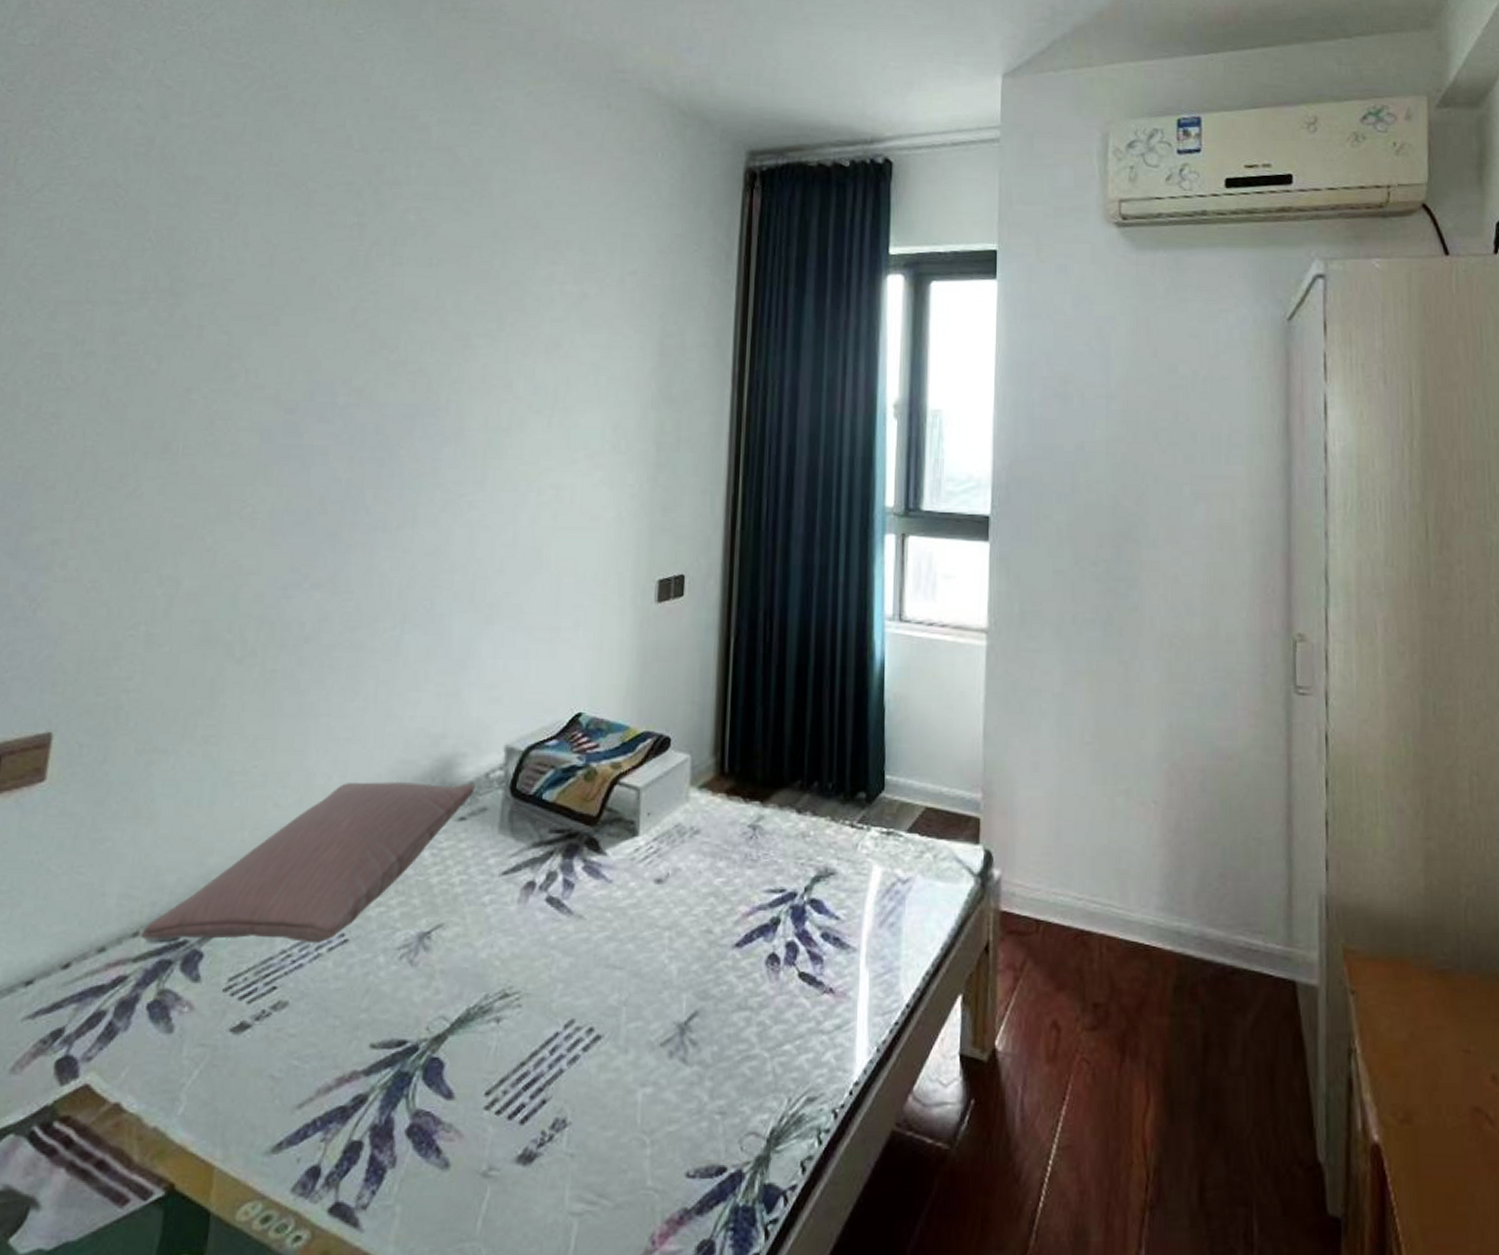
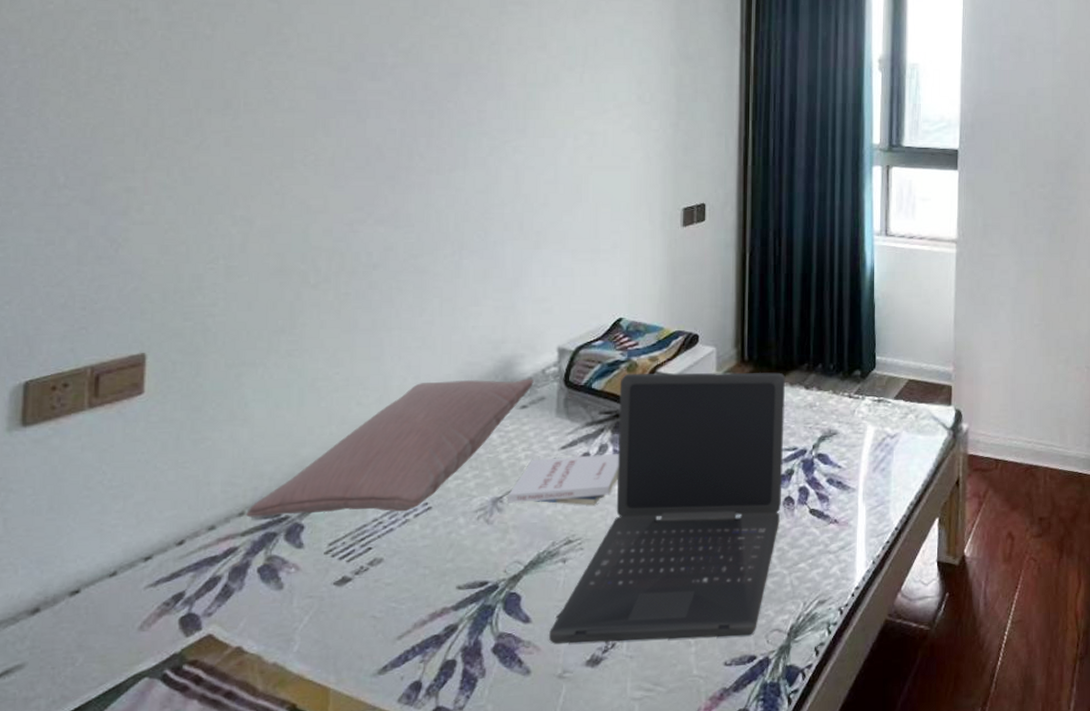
books: none [436,883,570,950] -> present [508,453,620,506]
laptop: none [473,782,774,1139] -> present [548,372,786,644]

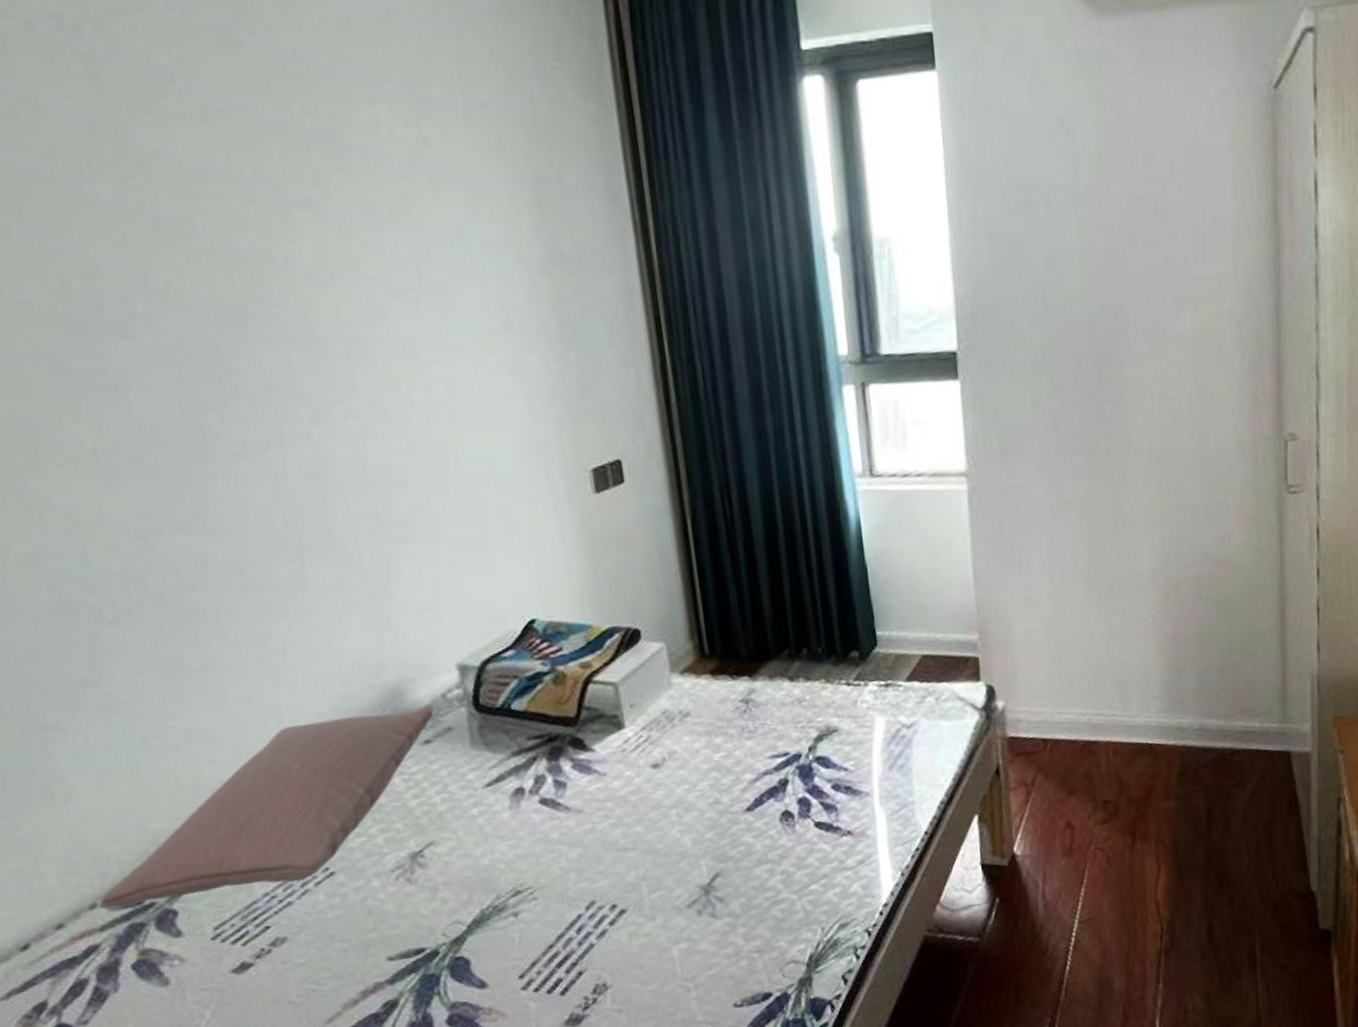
books: present [508,453,620,506] -> none [428,783,567,857]
laptop: present [548,372,786,644] -> none [512,664,779,1007]

